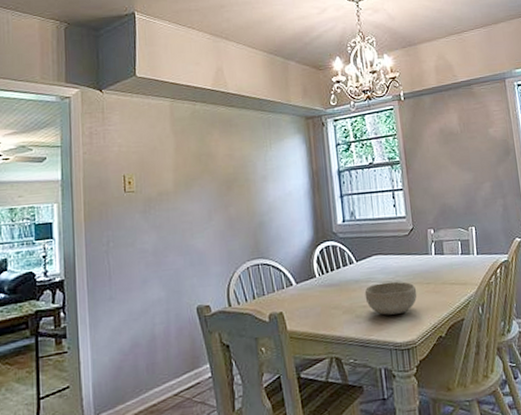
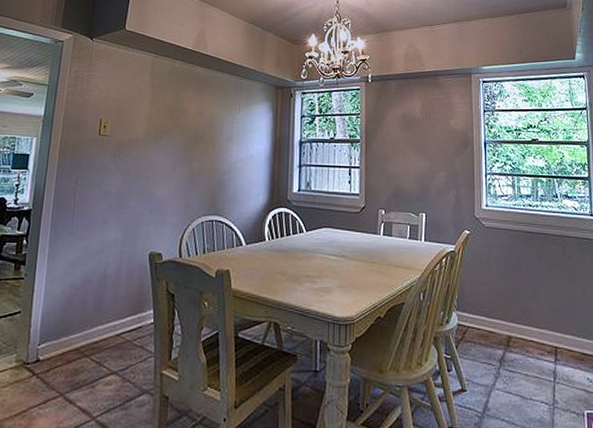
bowl: present [364,281,417,315] -> none [310,255,361,288]

